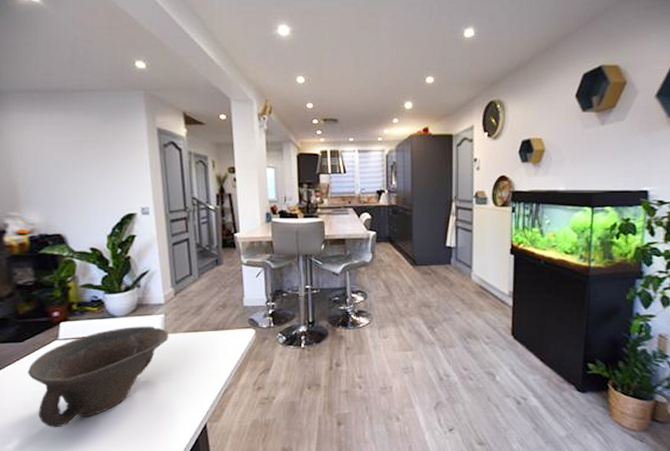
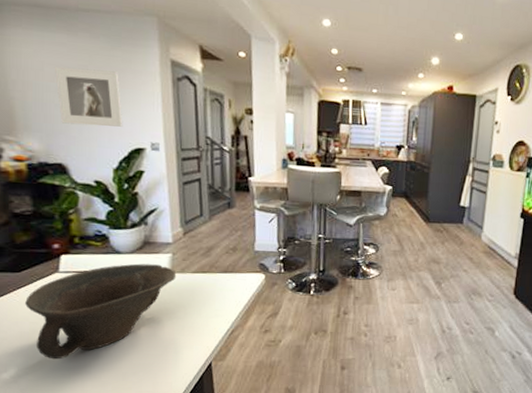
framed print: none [53,144,115,196] -> present [55,66,123,127]

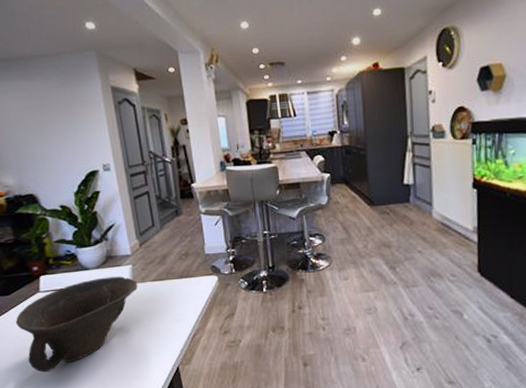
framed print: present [55,66,123,127] -> none [19,105,78,158]

